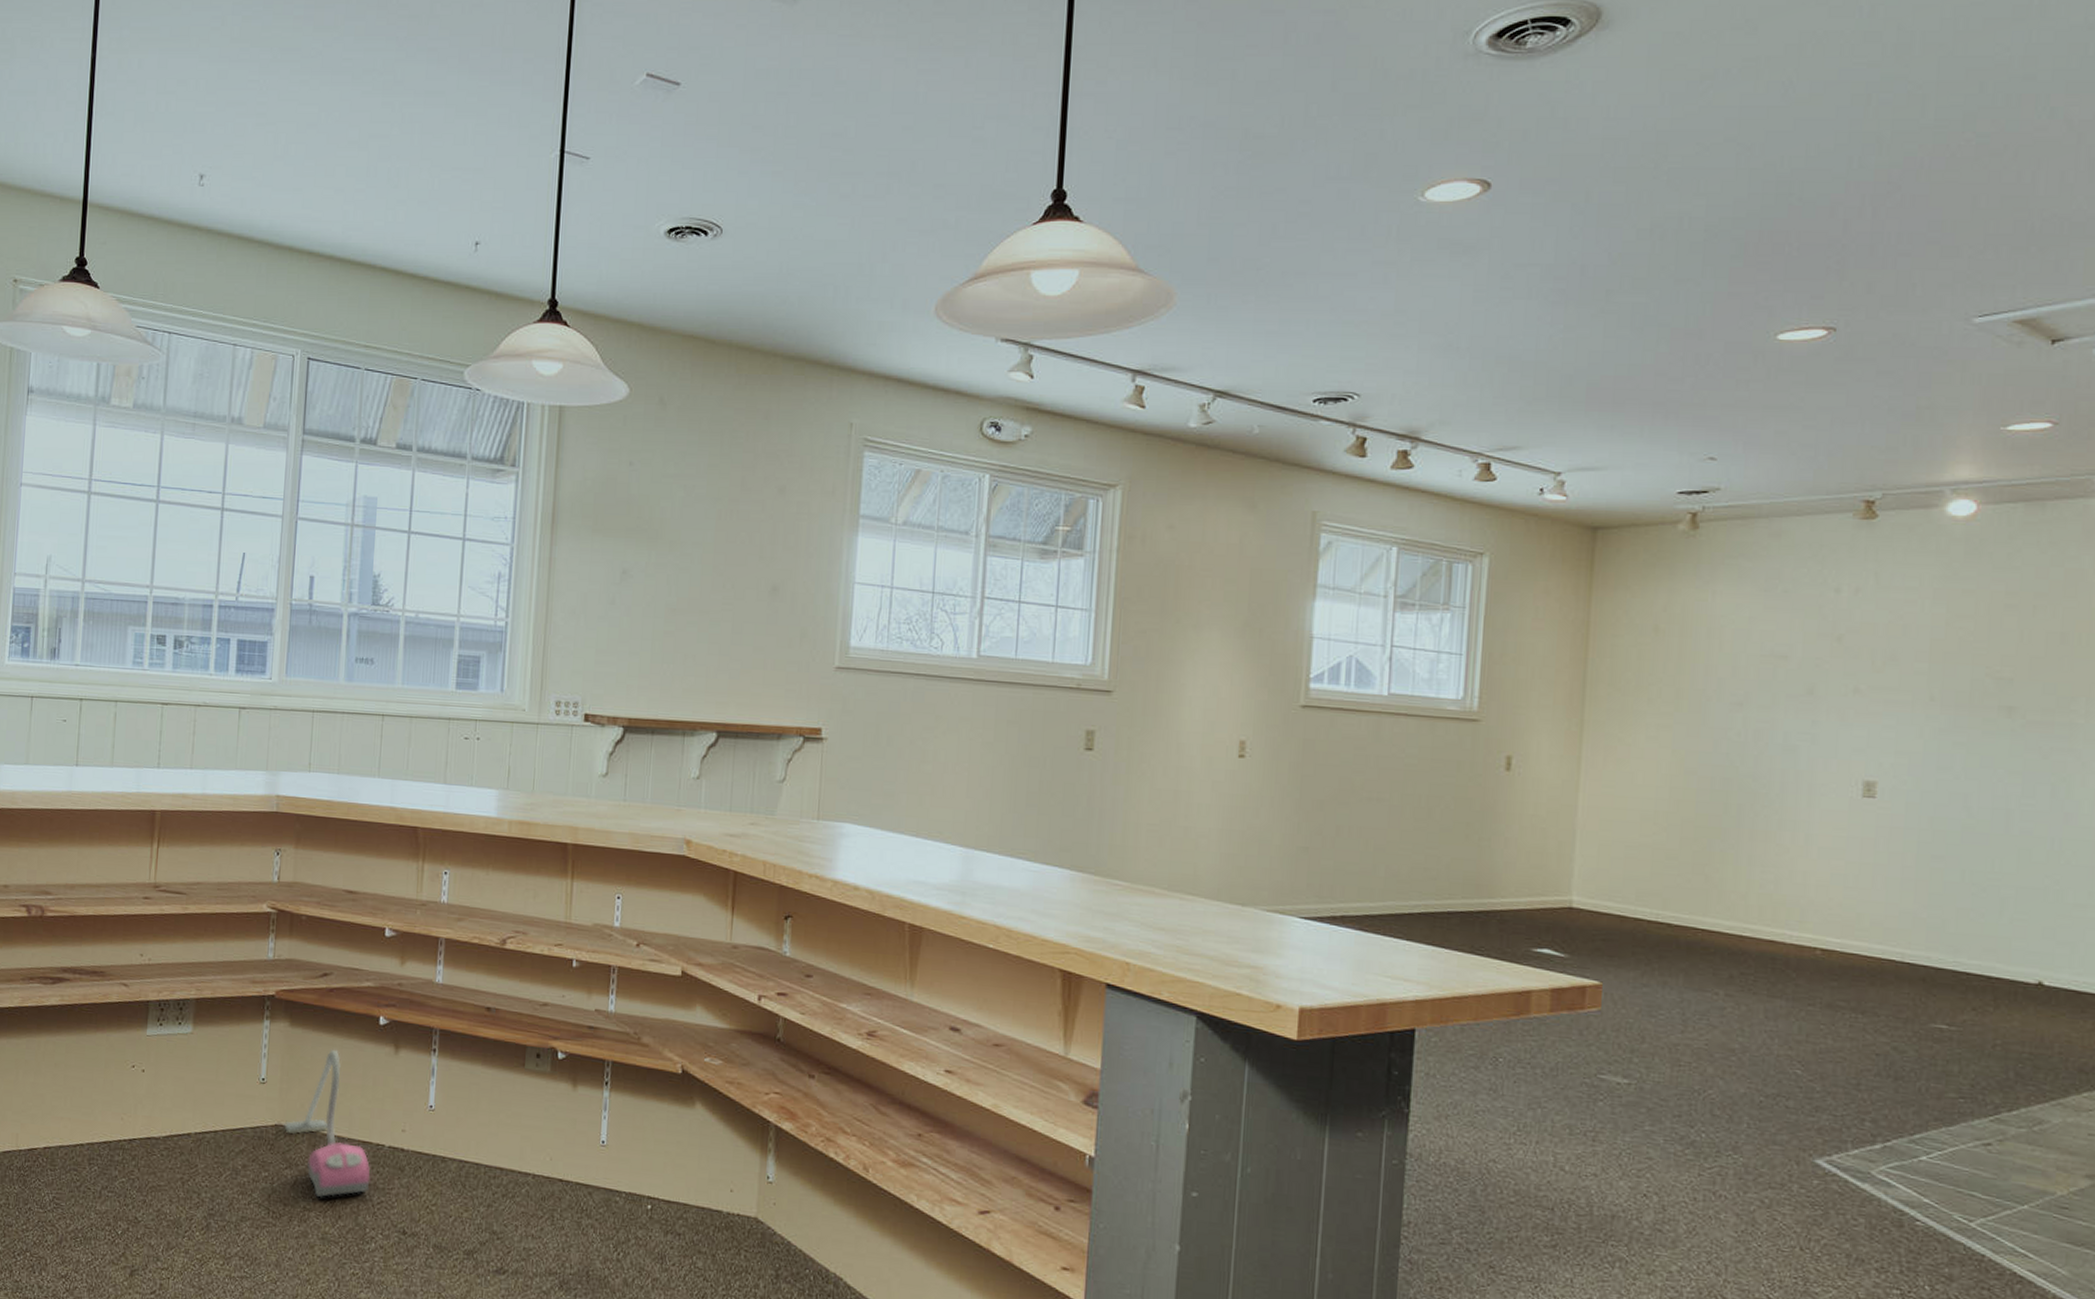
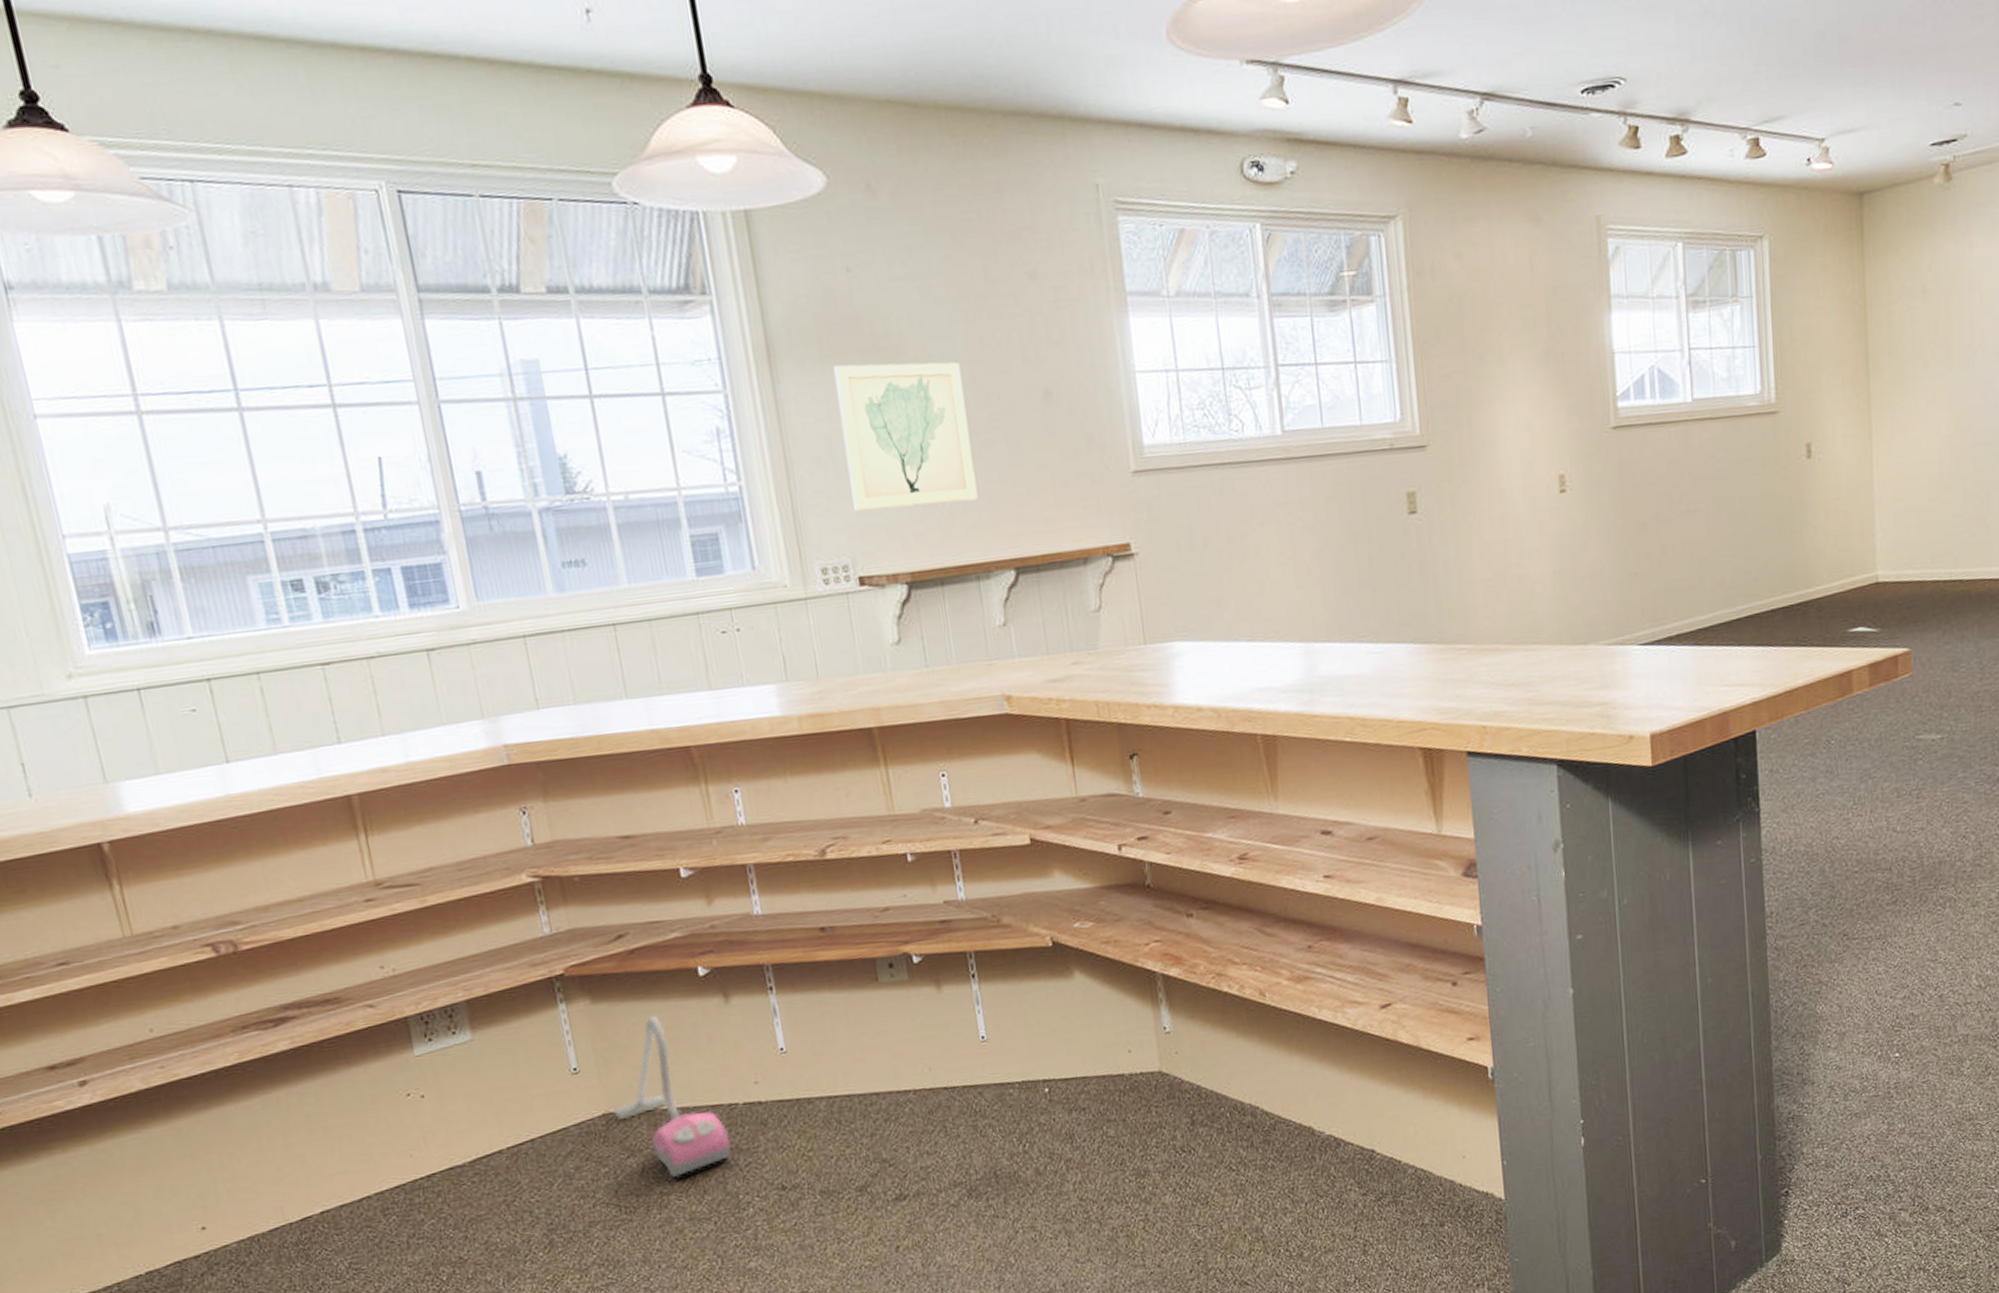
wall art: none [593,539,706,667] -> present [834,362,978,511]

